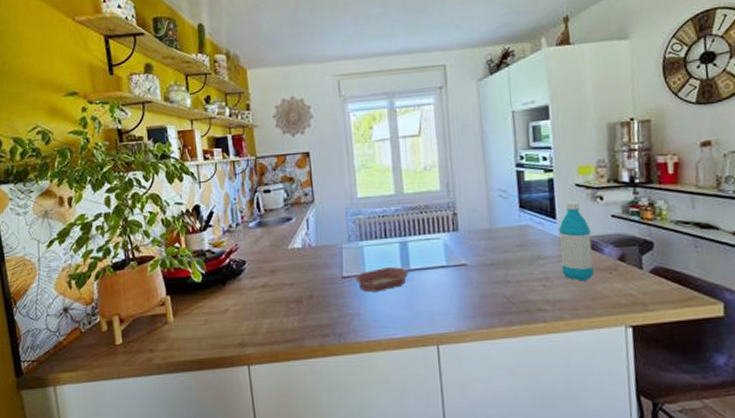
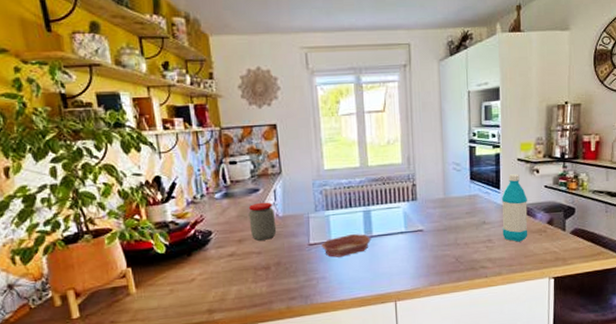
jar: none [281,231,309,272] -> present [248,202,277,241]

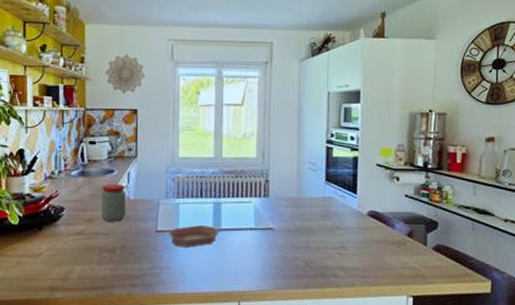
water bottle: present [501,174,528,242] -> none [357,179,386,252]

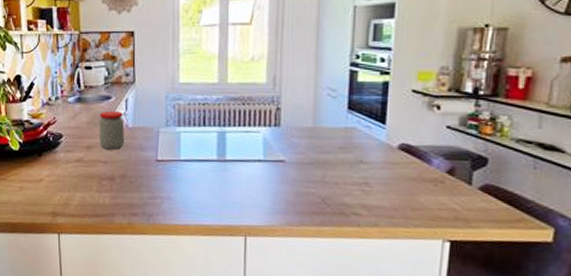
bowl: present [169,225,219,248] -> none [169,155,224,178]

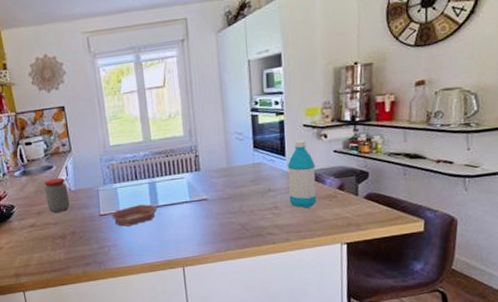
bowl: none [169,155,224,178] -> present [111,204,158,227]
water bottle: none [384,108,421,191] -> present [287,140,317,209]

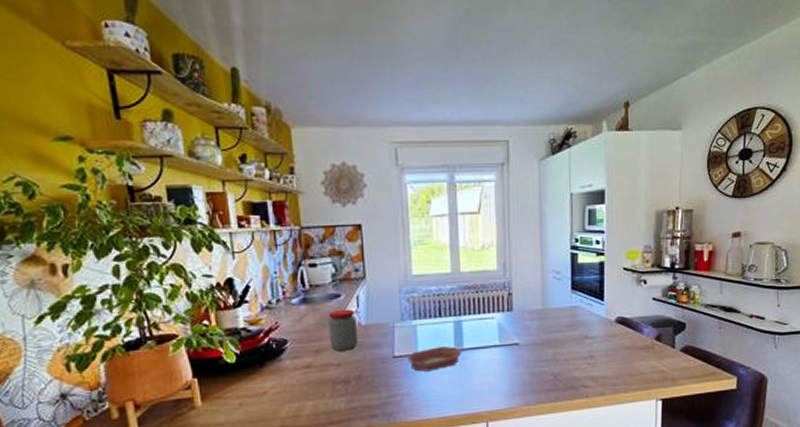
water bottle: present [287,140,317,209] -> none [605,284,634,359]

